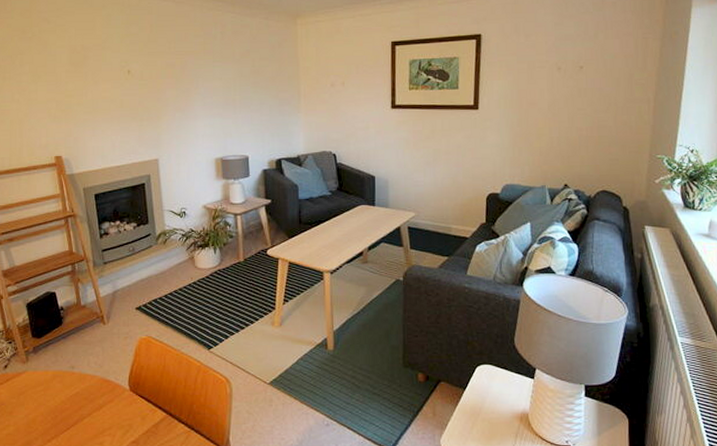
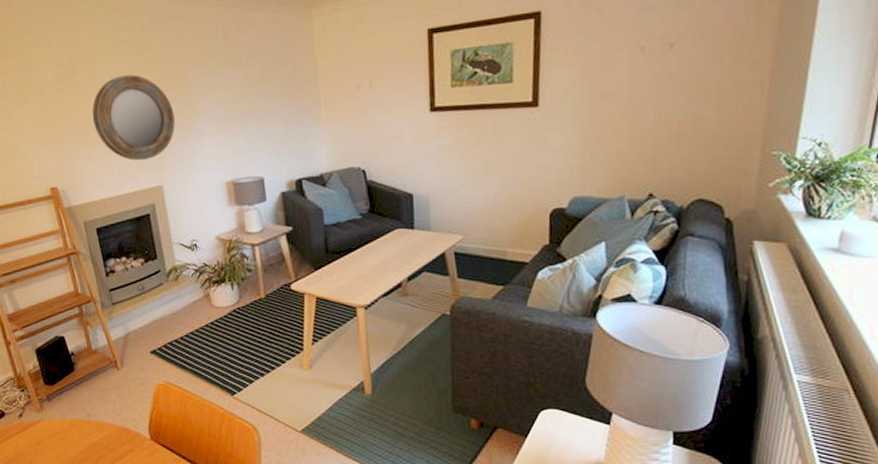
home mirror: none [99,62,173,136] -> present [92,74,175,160]

